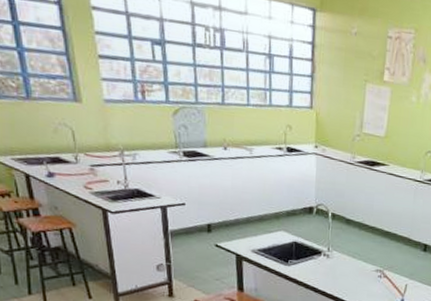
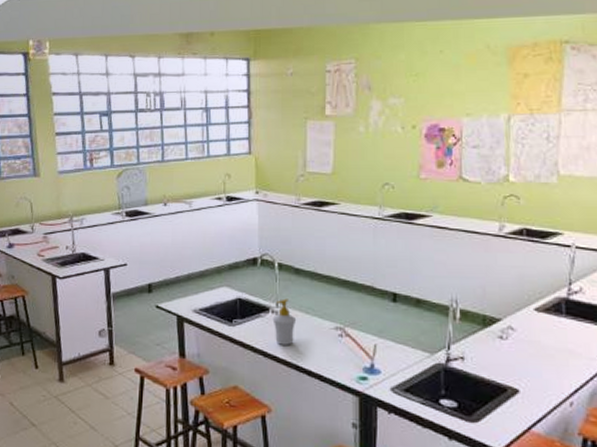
soap bottle: none [324,244,345,283] -> present [272,298,297,345]

